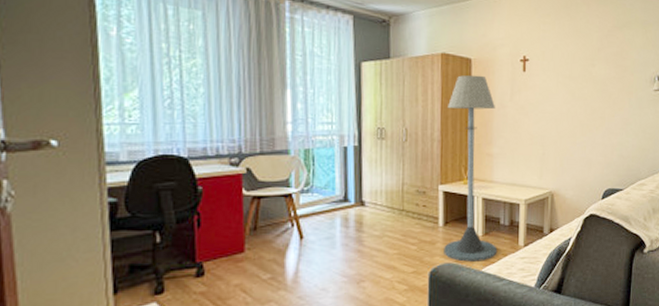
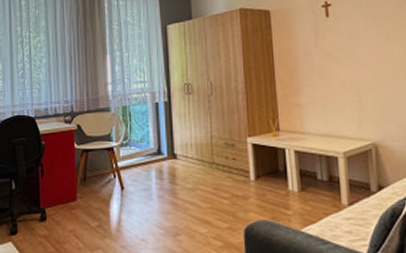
floor lamp: present [444,75,498,262] -> none [250,25,318,220]

